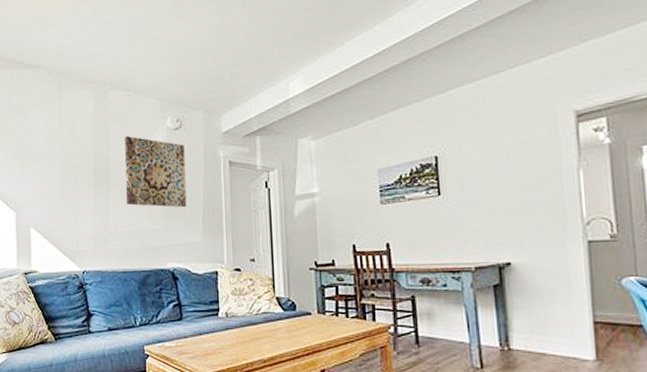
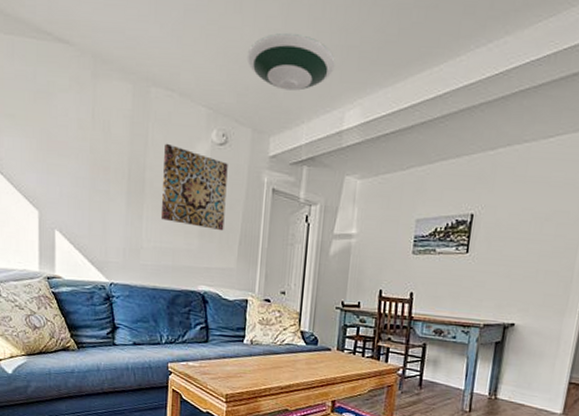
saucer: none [191,24,273,73] -> present [246,32,335,91]

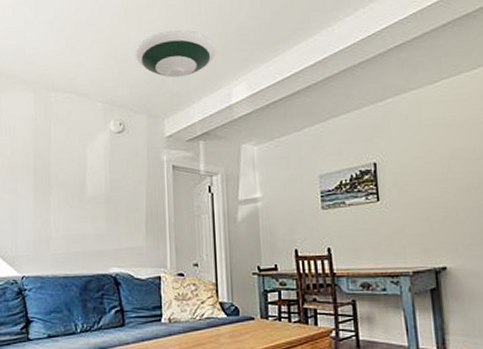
wall art: present [160,143,228,231] -> none [66,138,129,212]

